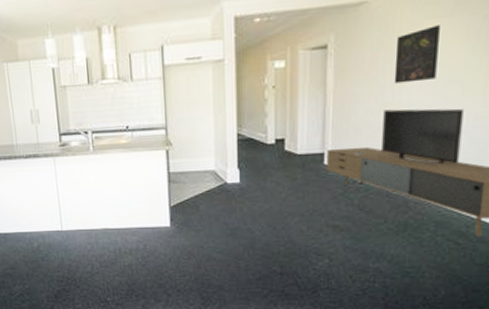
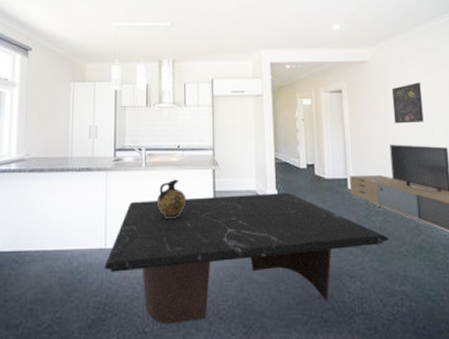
dining table: none [62,170,369,295] -> present [104,192,390,324]
ceramic jug: none [108,162,139,202] -> present [156,179,187,219]

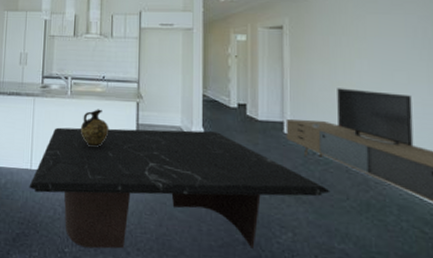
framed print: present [391,82,424,124] -> none [343,20,382,66]

